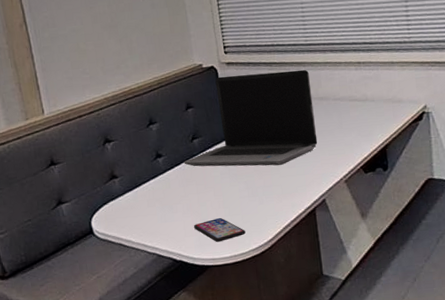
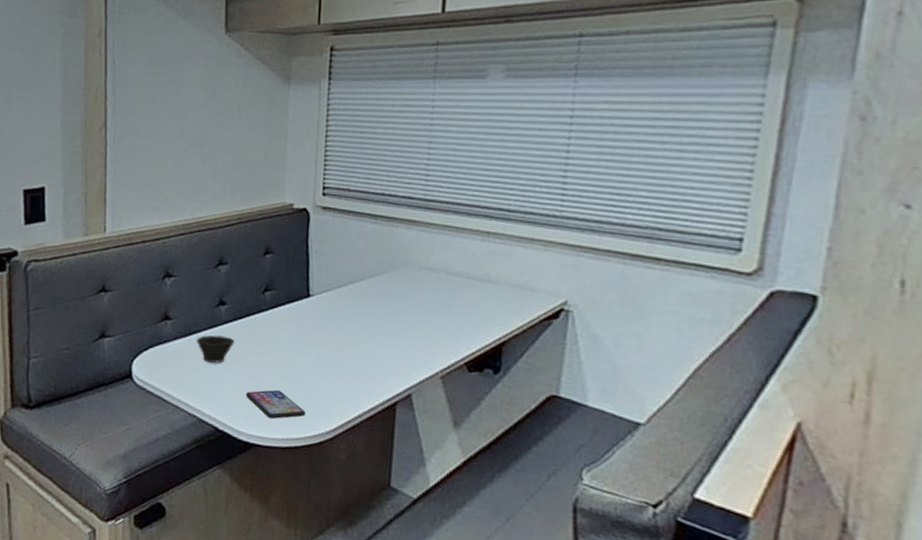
cup: none [143,182,176,207] -> present [197,335,235,363]
laptop computer: present [184,69,318,167] -> none [249,222,421,342]

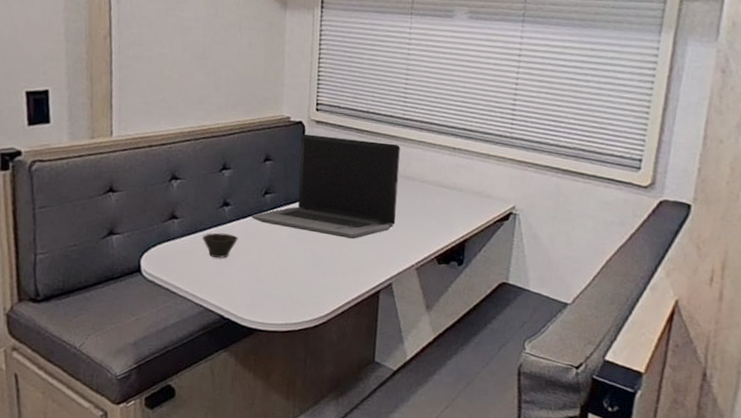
smartphone: present [245,389,306,419] -> none [248,281,302,307]
laptop computer: none [249,222,421,342] -> present [251,133,400,239]

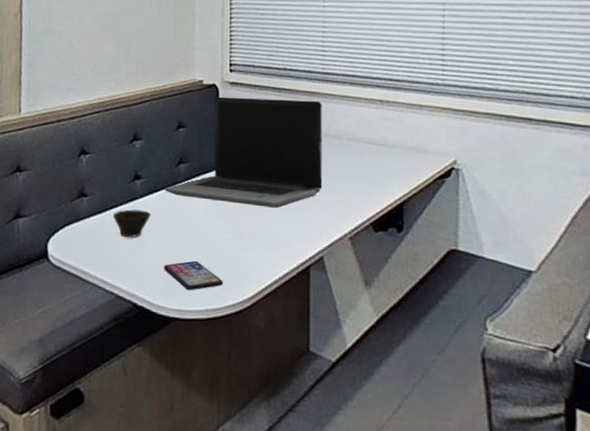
smartphone: none [248,281,302,307] -> present [163,260,223,291]

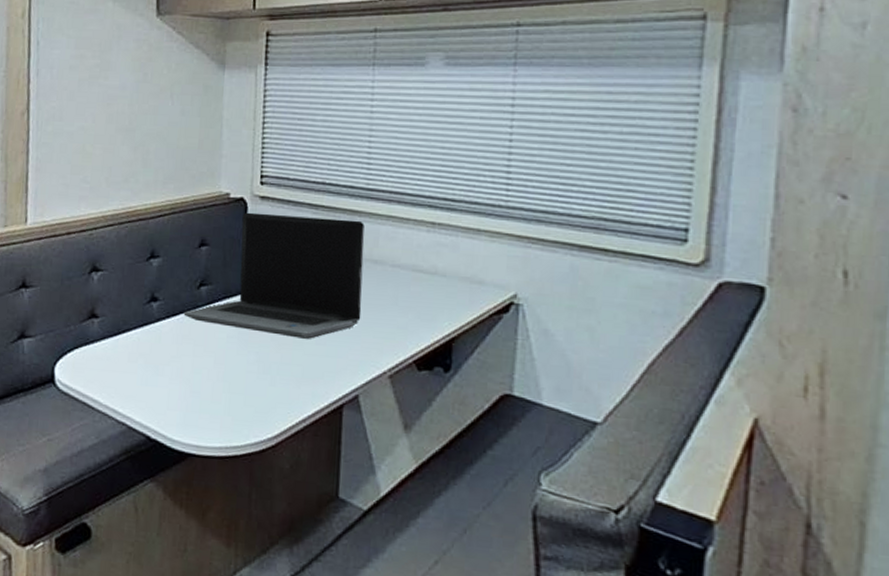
cup: present [113,209,151,237] -> none [126,334,168,365]
smartphone: present [163,260,223,291] -> none [180,393,246,426]

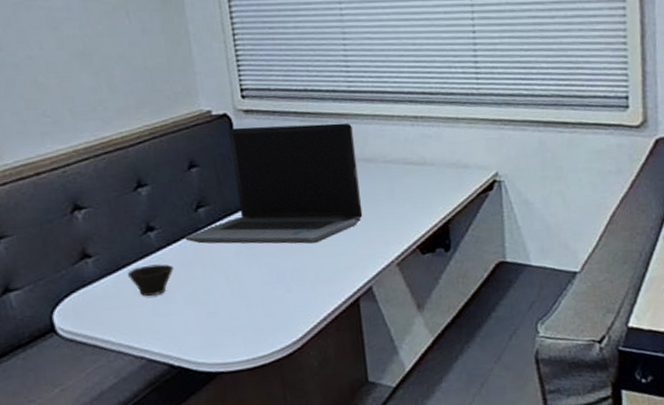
cup: none [126,334,168,365] -> present [128,264,174,296]

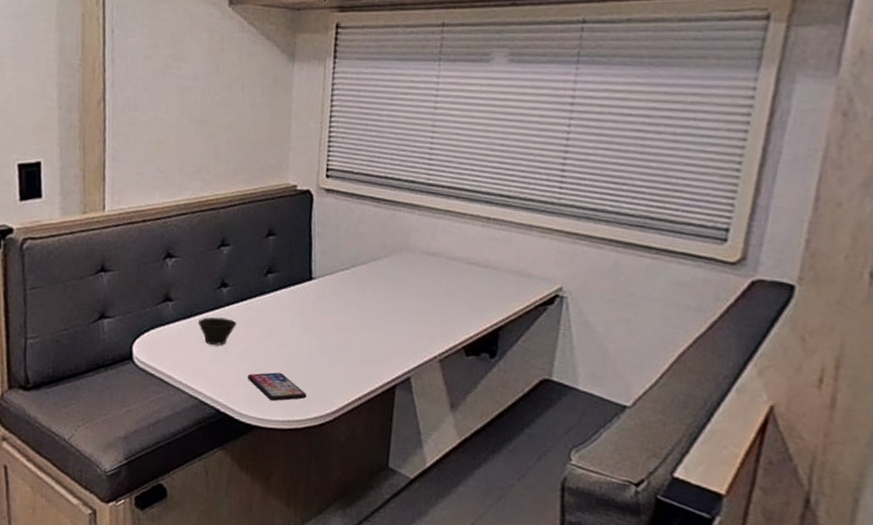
laptop computer: present [185,122,363,244] -> none [251,204,423,325]
smartphone: none [197,309,268,342] -> present [247,372,307,402]

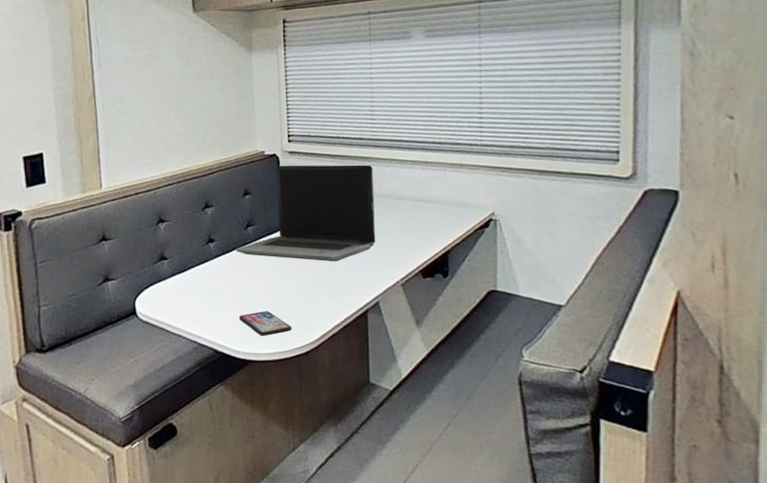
cup: present [198,317,237,345] -> none [192,269,225,293]
laptop computer: none [251,204,423,325] -> present [236,164,376,261]

